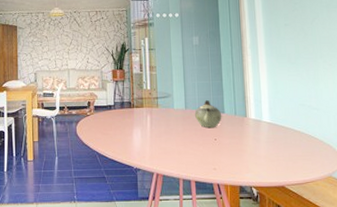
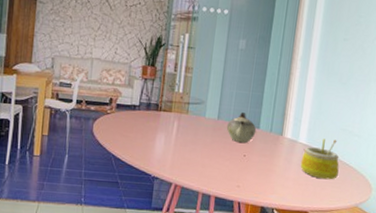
mug: none [268,115,306,154] -> present [300,138,339,180]

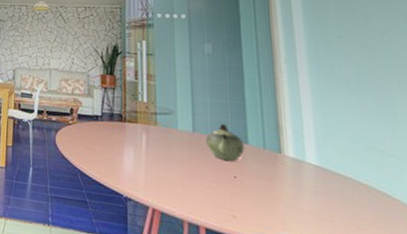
mug: present [300,138,339,180] -> none [315,159,379,217]

